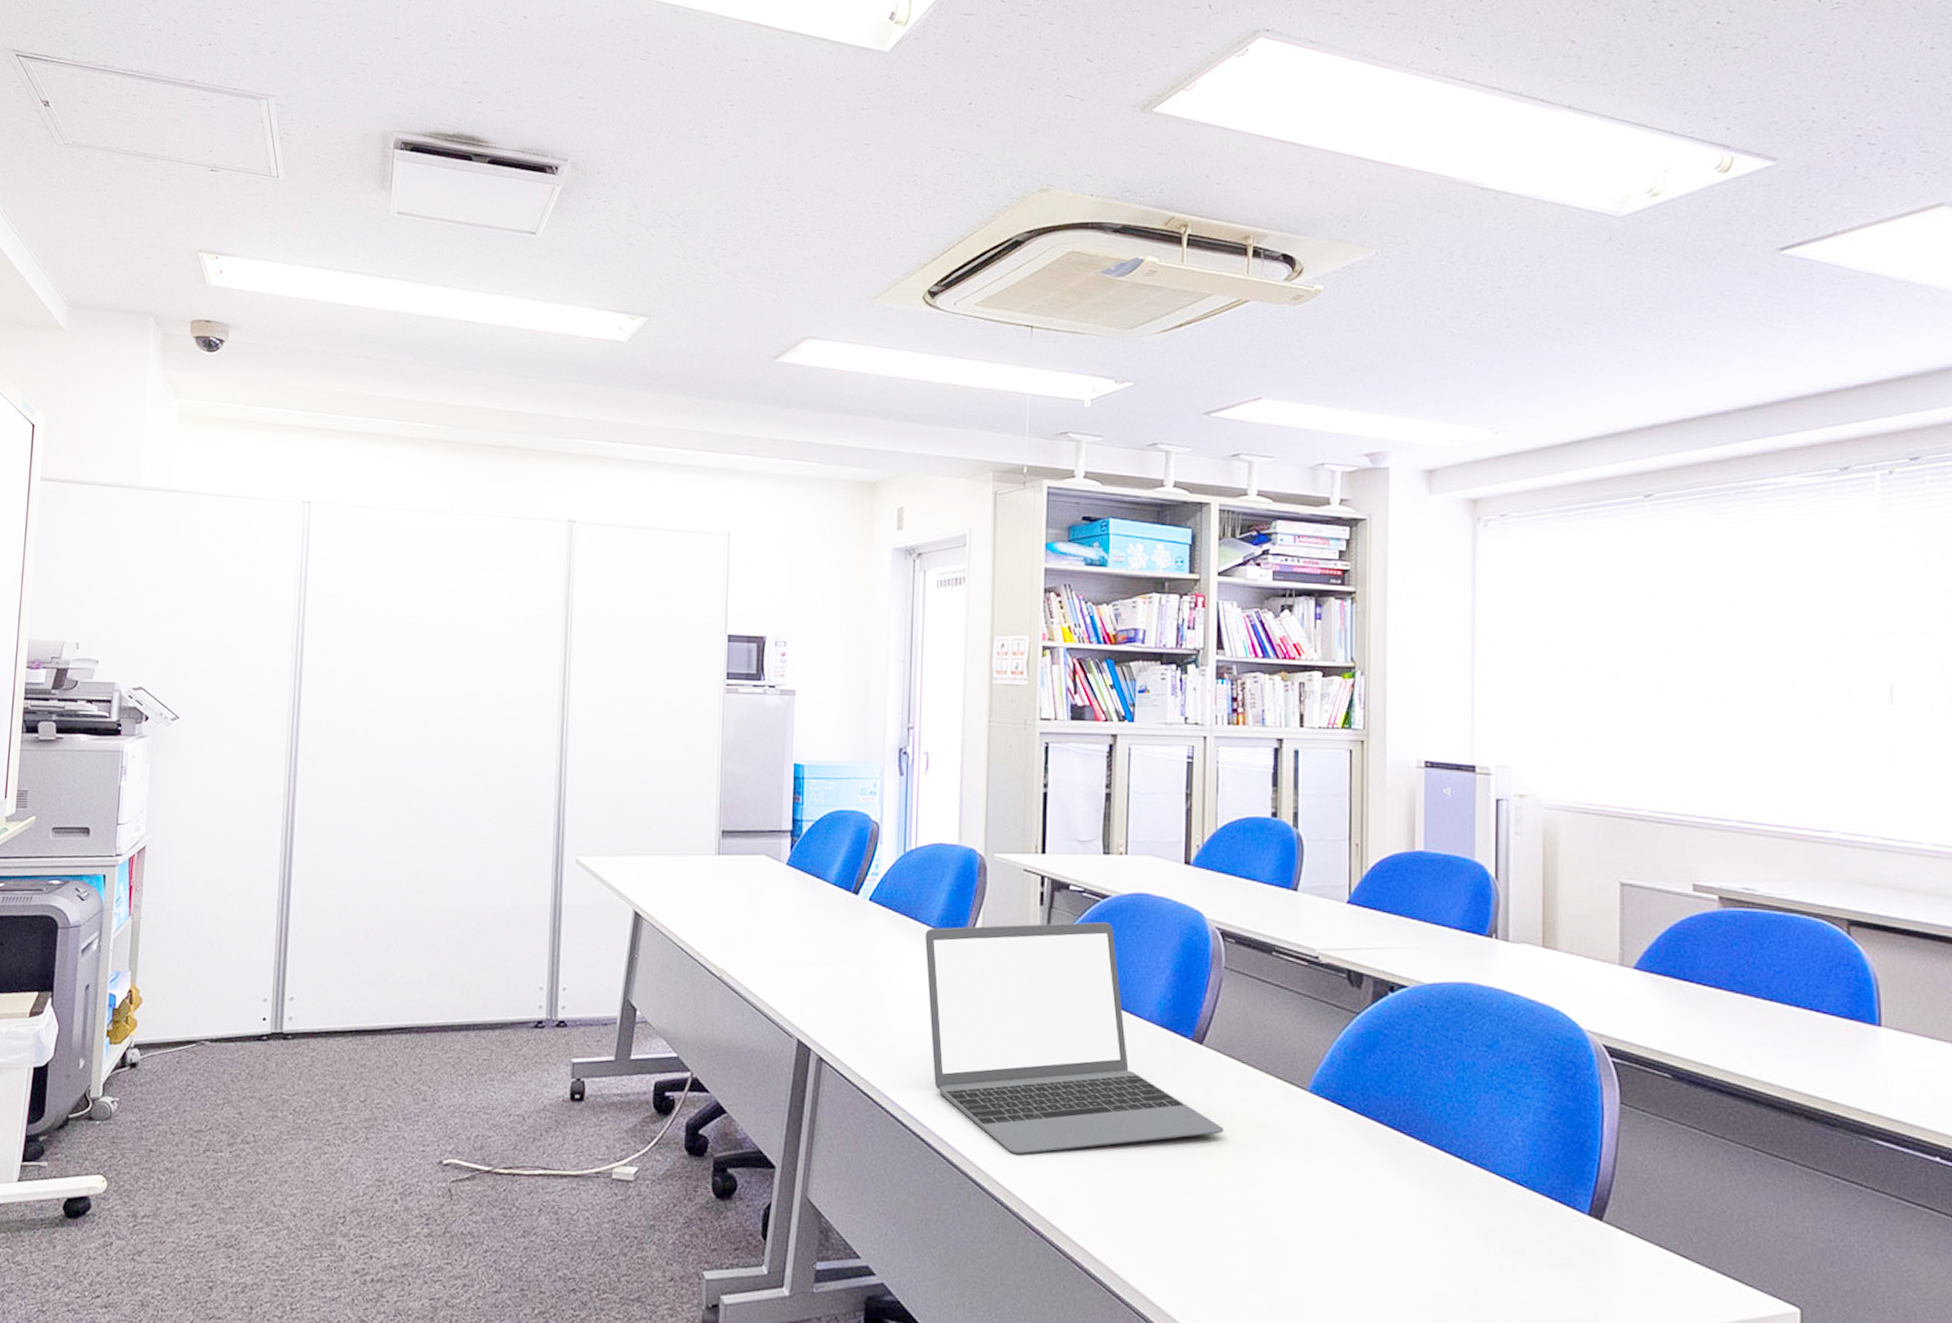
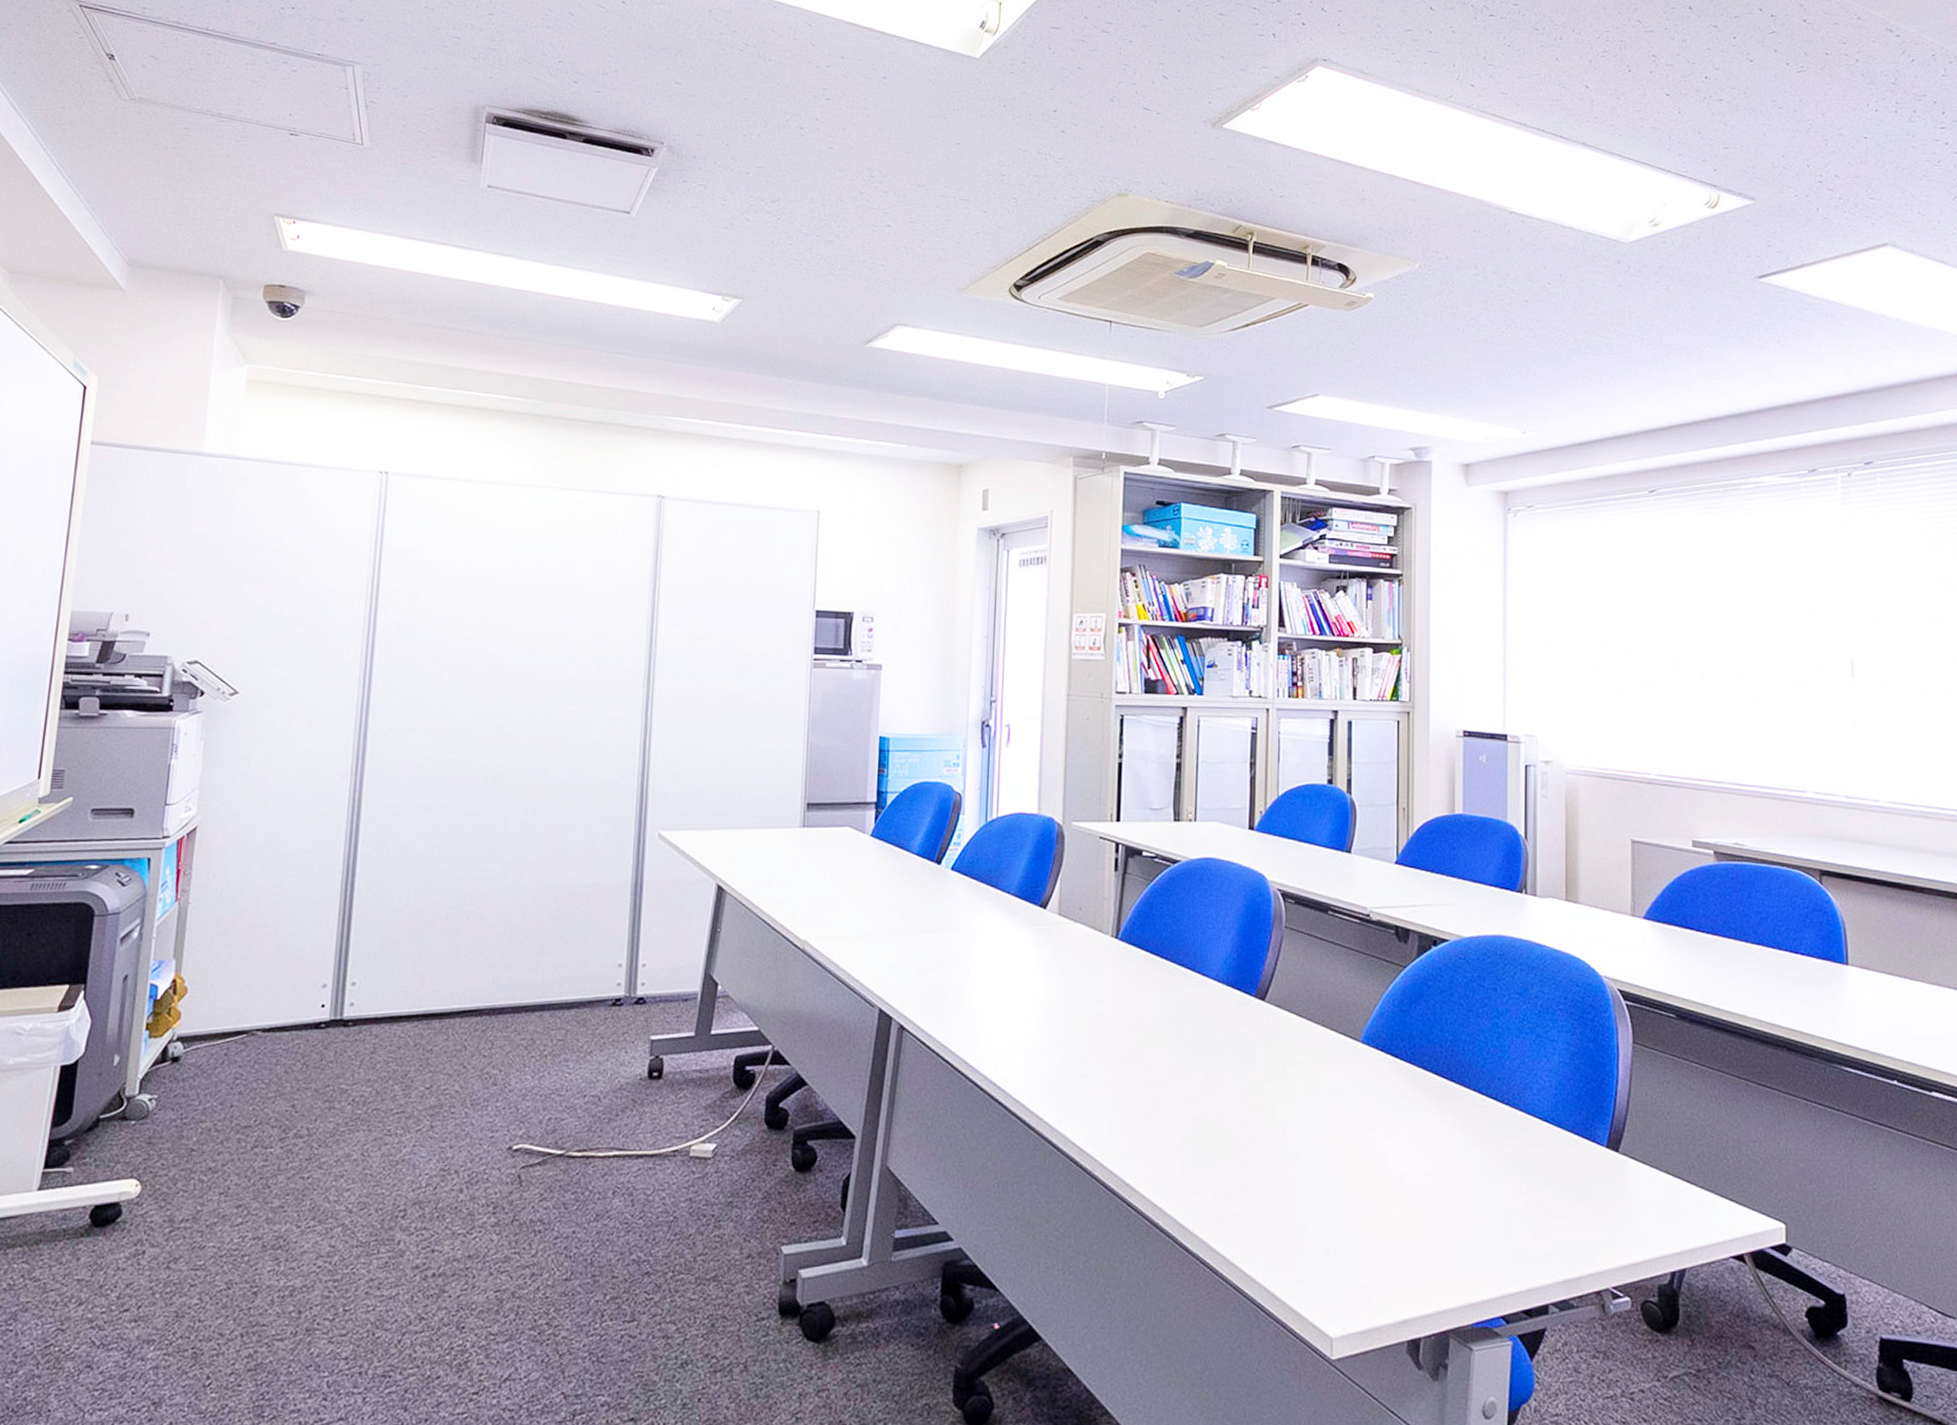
laptop: present [925,921,1224,1155] -> none [1005,885,1284,1114]

